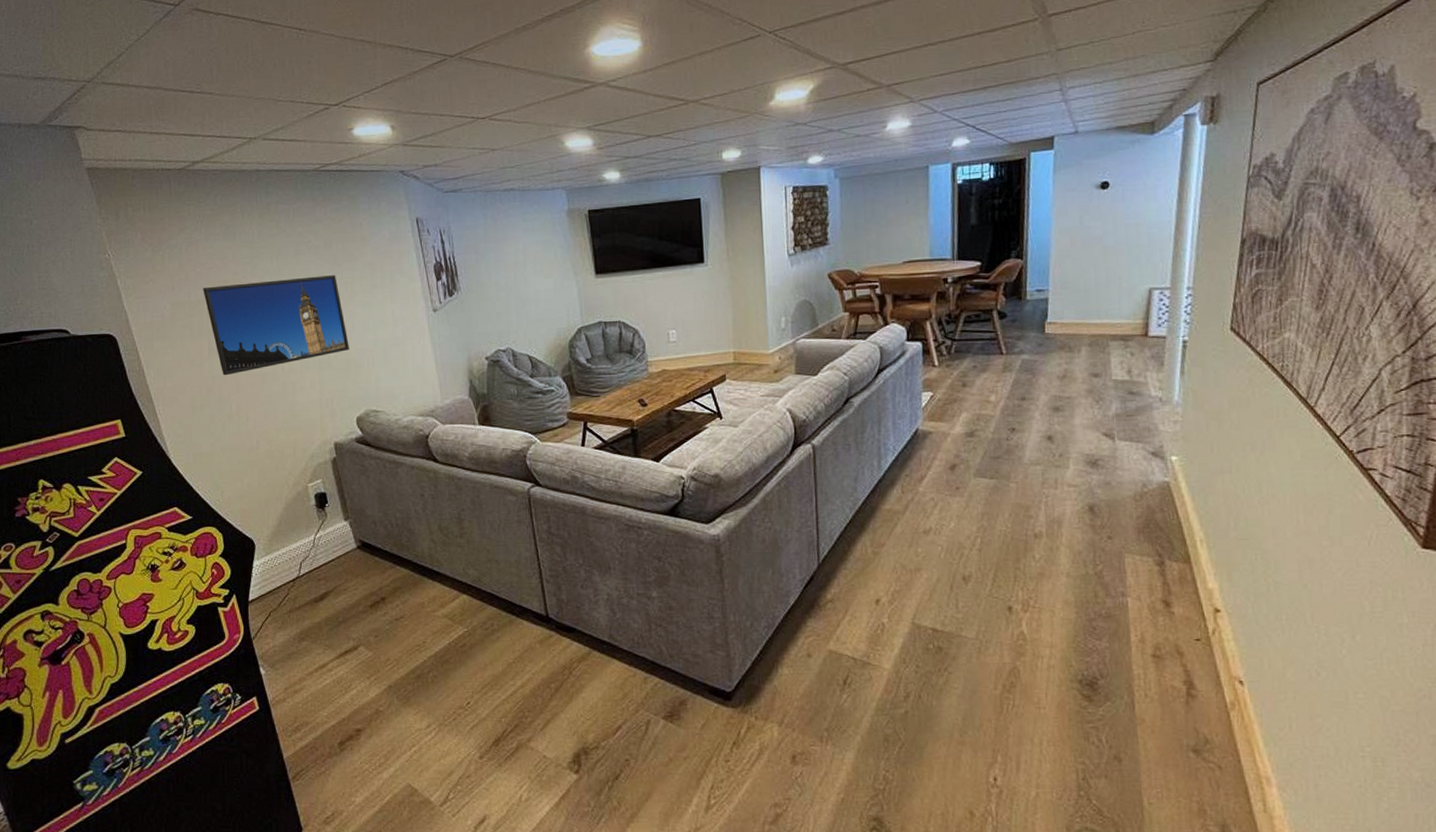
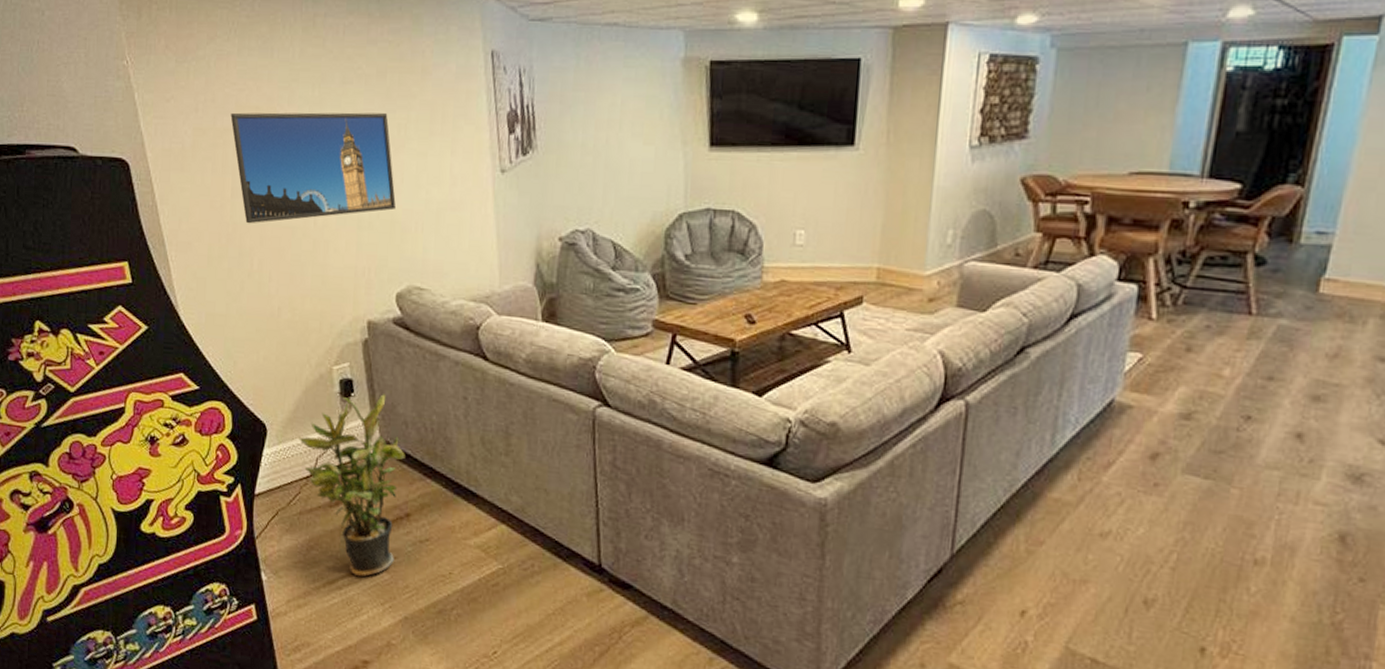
potted plant: none [284,500,377,658] -> present [299,393,405,578]

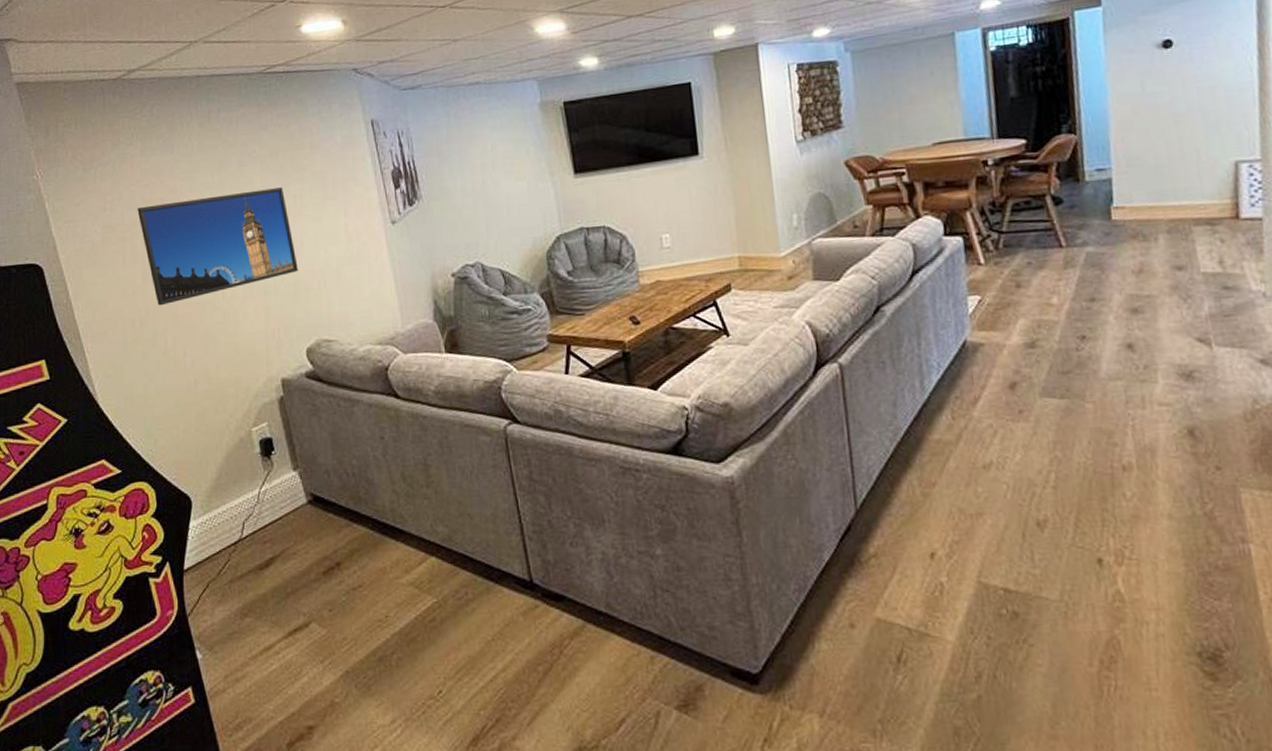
potted plant: present [299,393,405,578] -> none [224,446,330,638]

